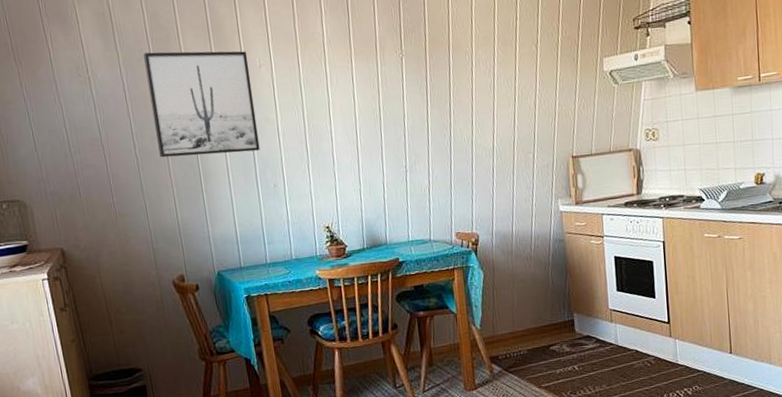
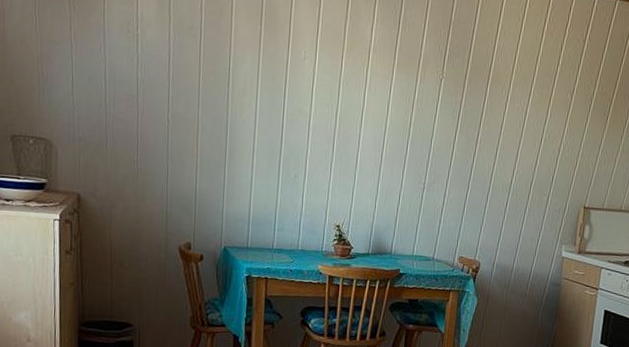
wall art: present [143,51,260,158] -> none [191,22,295,139]

